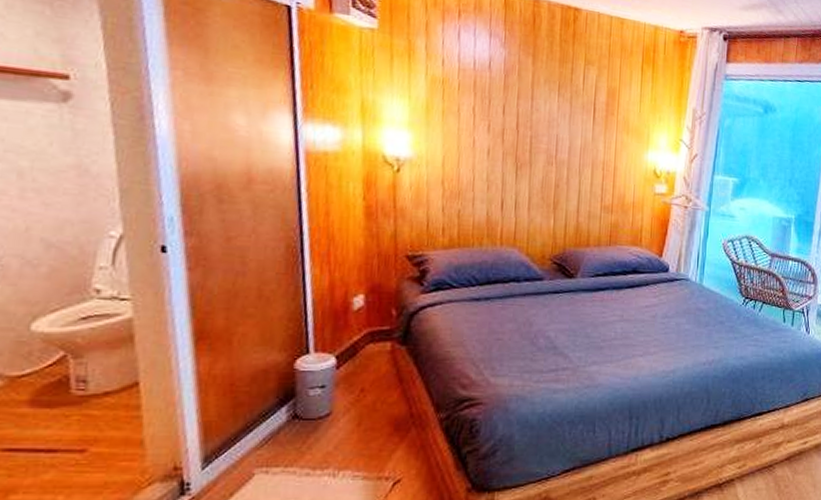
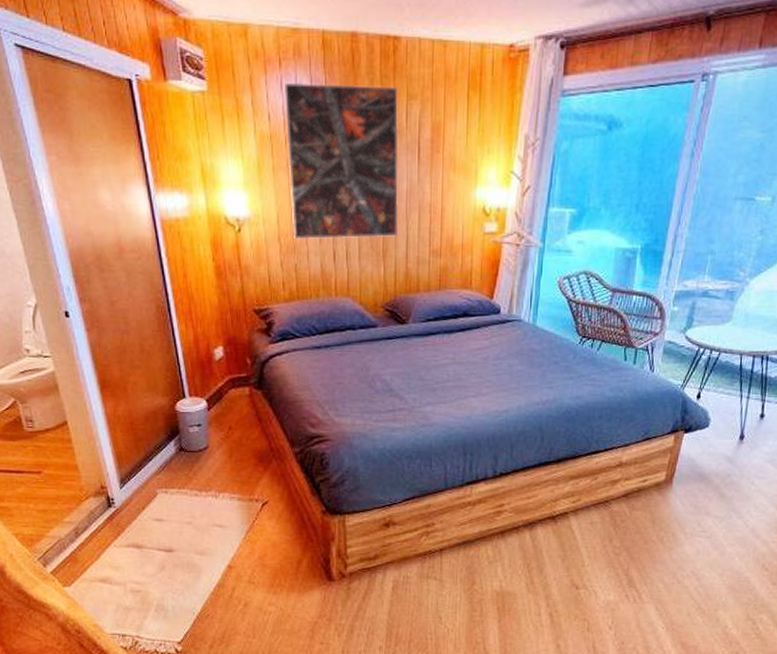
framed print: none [459,33,577,190] -> present [285,82,399,239]

